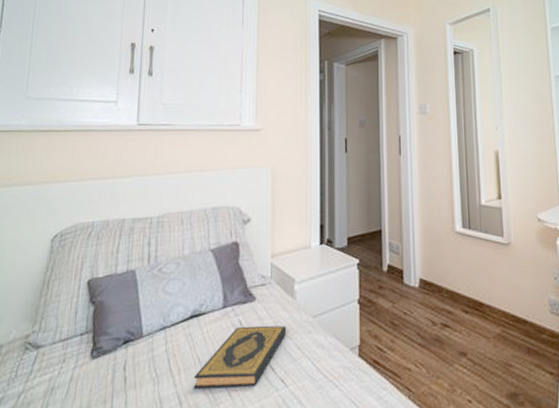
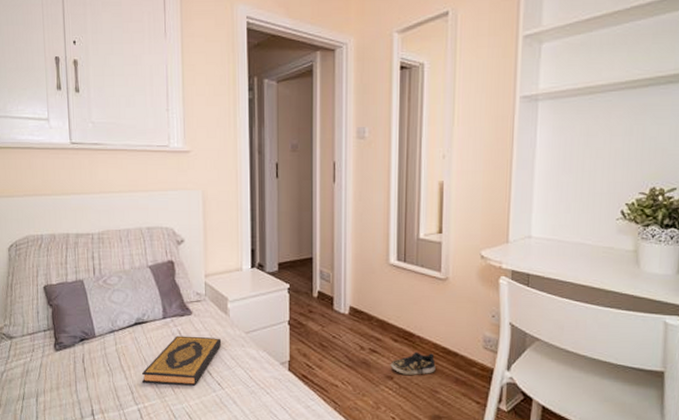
shoe: none [463,322,507,350] -> present [390,352,436,376]

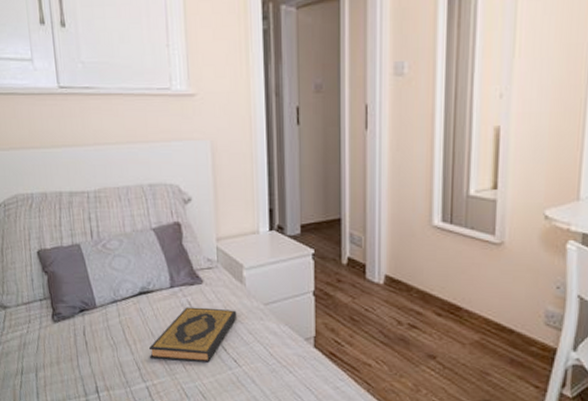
shoe: present [390,352,436,376] -> none [432,328,487,355]

